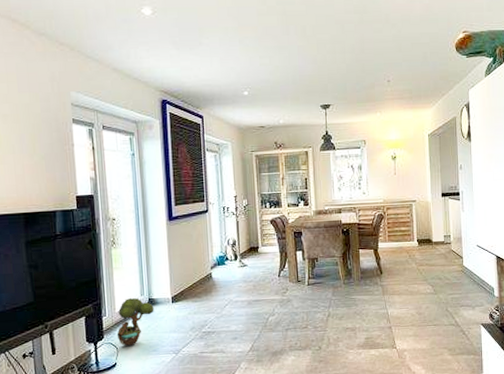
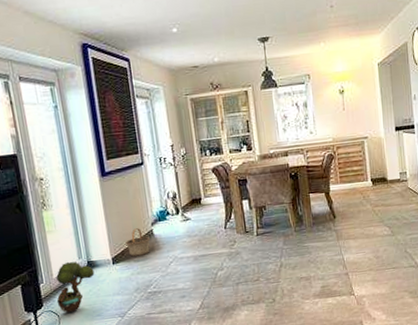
basket: none [185,271,208,297] -> present [125,228,150,257]

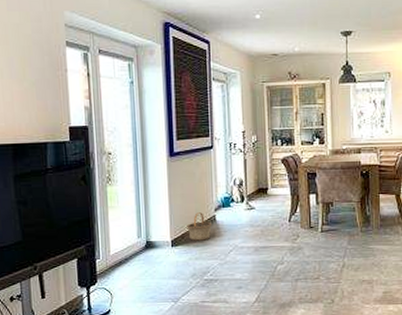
decorative tree: present [56,261,95,313] -> none [111,239,152,292]

